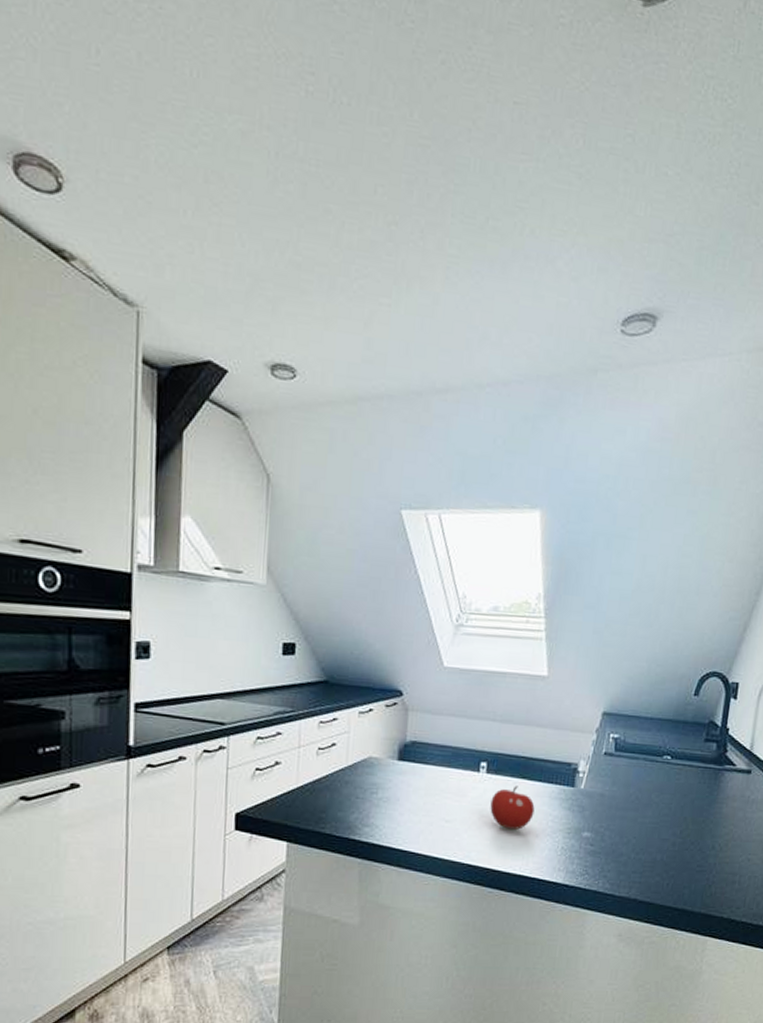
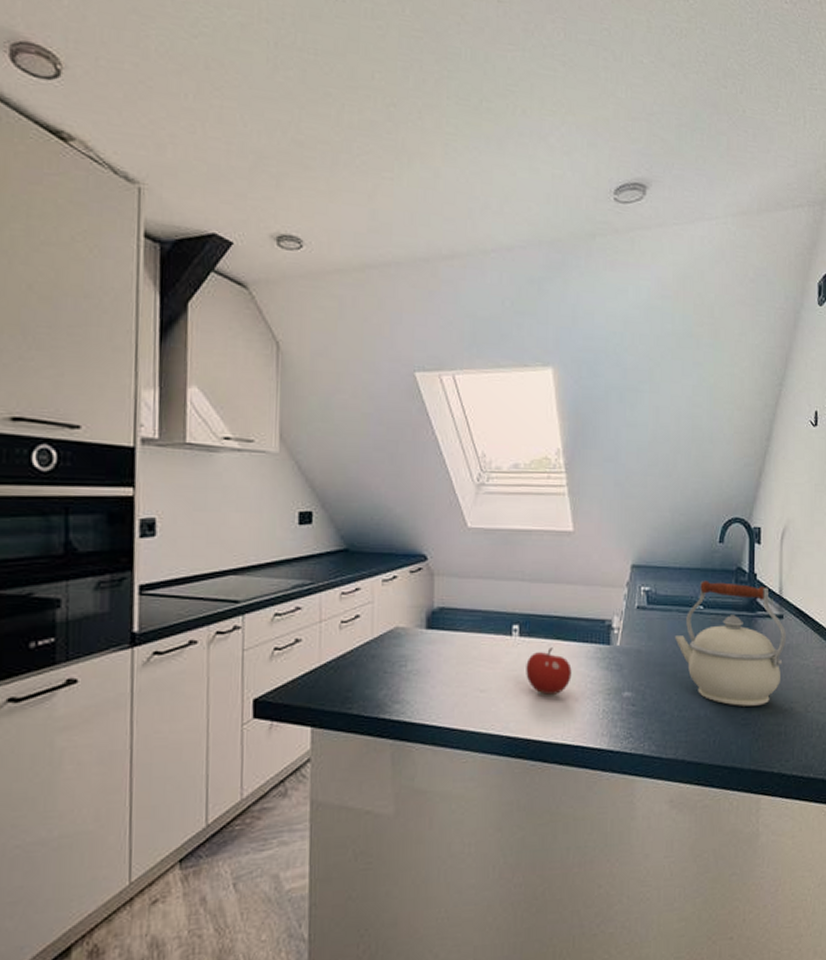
kettle: none [639,732,752,855] -> present [675,580,786,706]

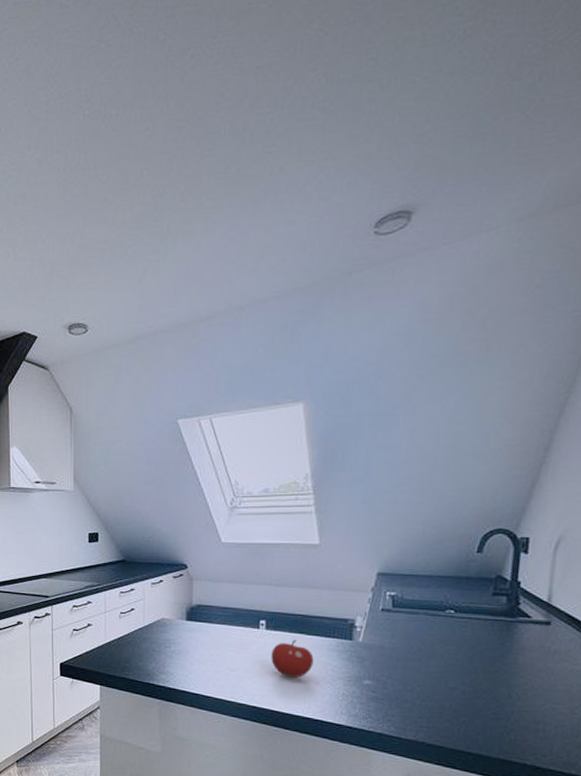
kettle: present [675,580,786,706] -> none [421,587,553,704]

